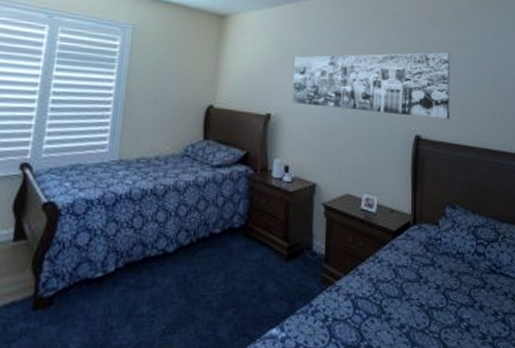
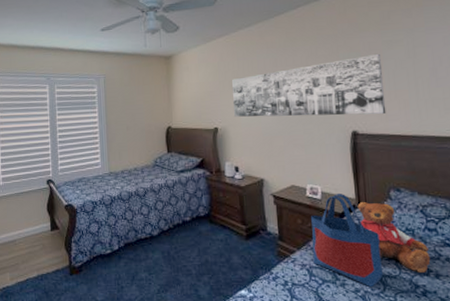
tote bag: none [359,207,430,323] -> present [311,194,383,288]
teddy bear: none [412,218,477,303] -> present [357,201,431,272]

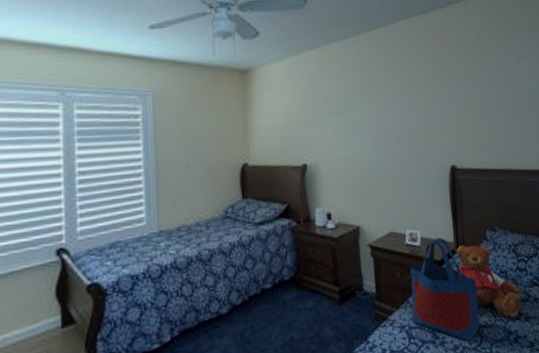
wall art: present [232,53,386,117] -> none [324,79,482,151]

